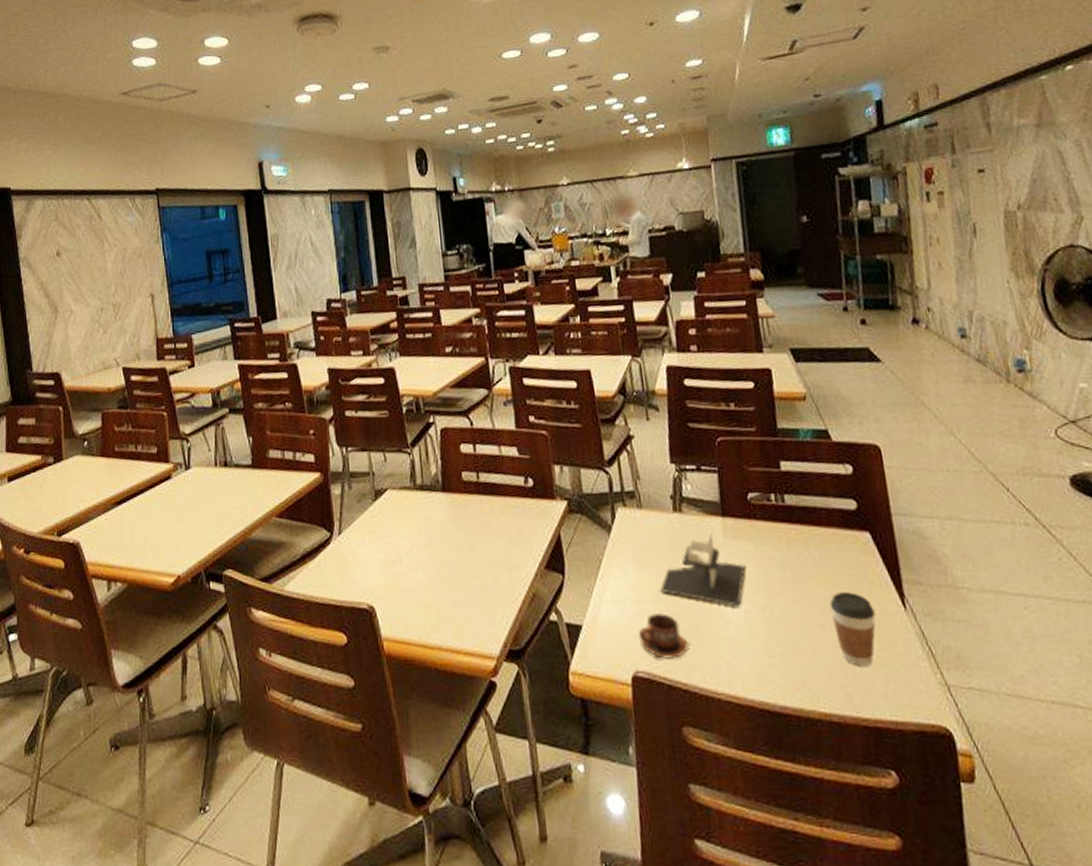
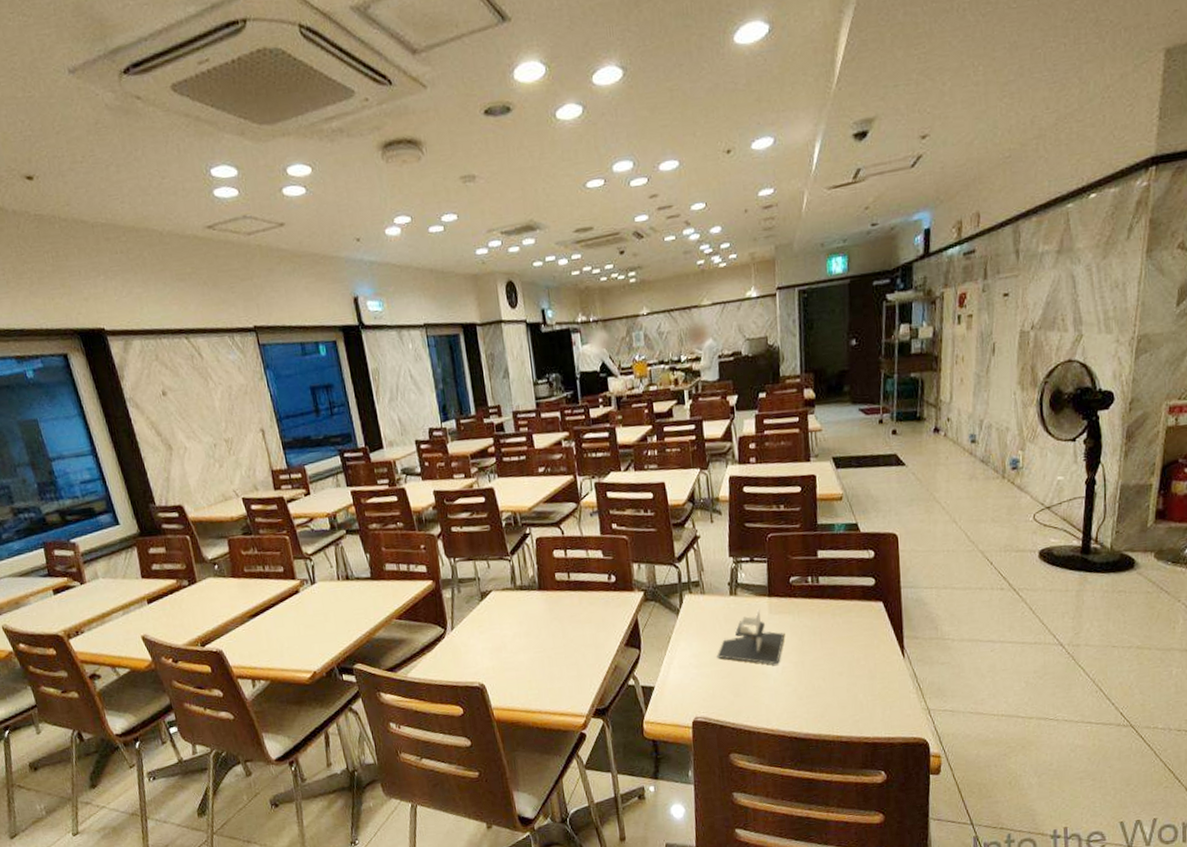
cup: present [639,613,689,659] -> none [699,673,737,707]
coffee cup: present [829,592,876,666] -> none [847,648,881,701]

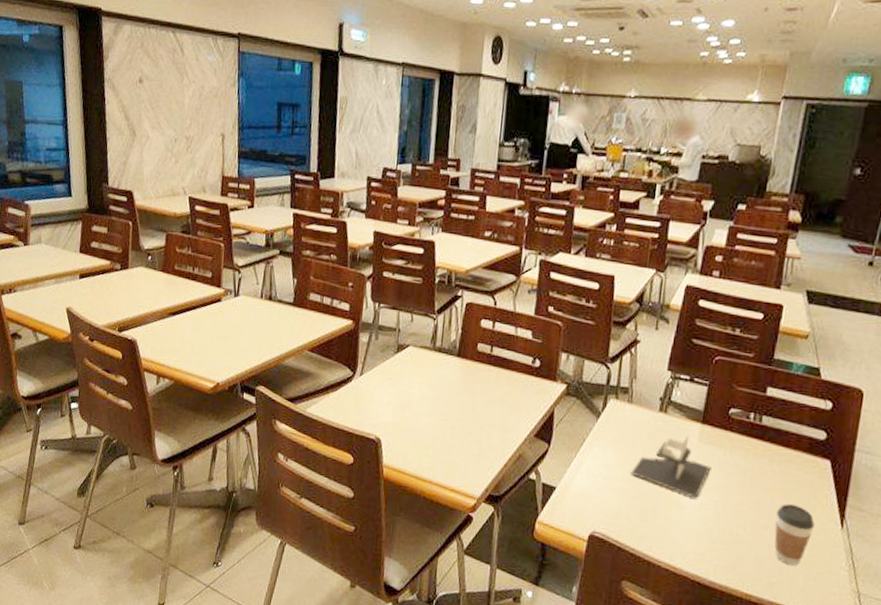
coffee cup: none [847,648,881,701] -> present [774,504,815,566]

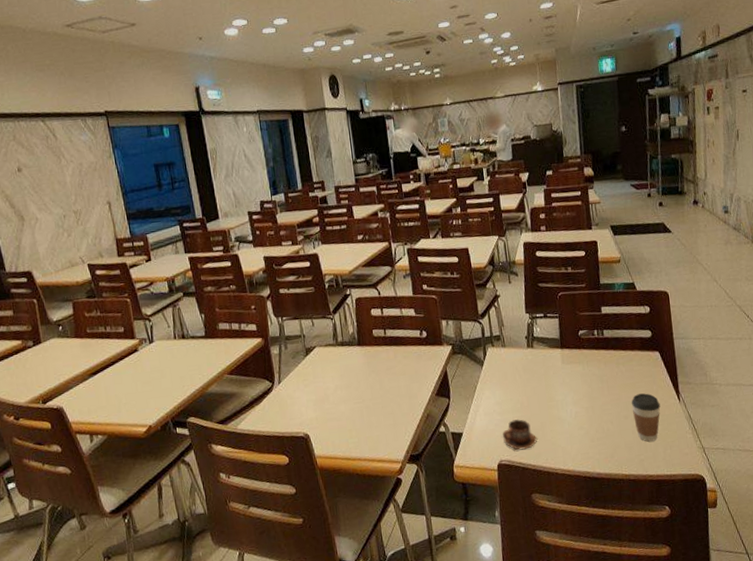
cup: none [603,489,644,528] -> present [503,419,537,451]
napkin holder: present [631,432,711,499] -> none [517,358,577,410]

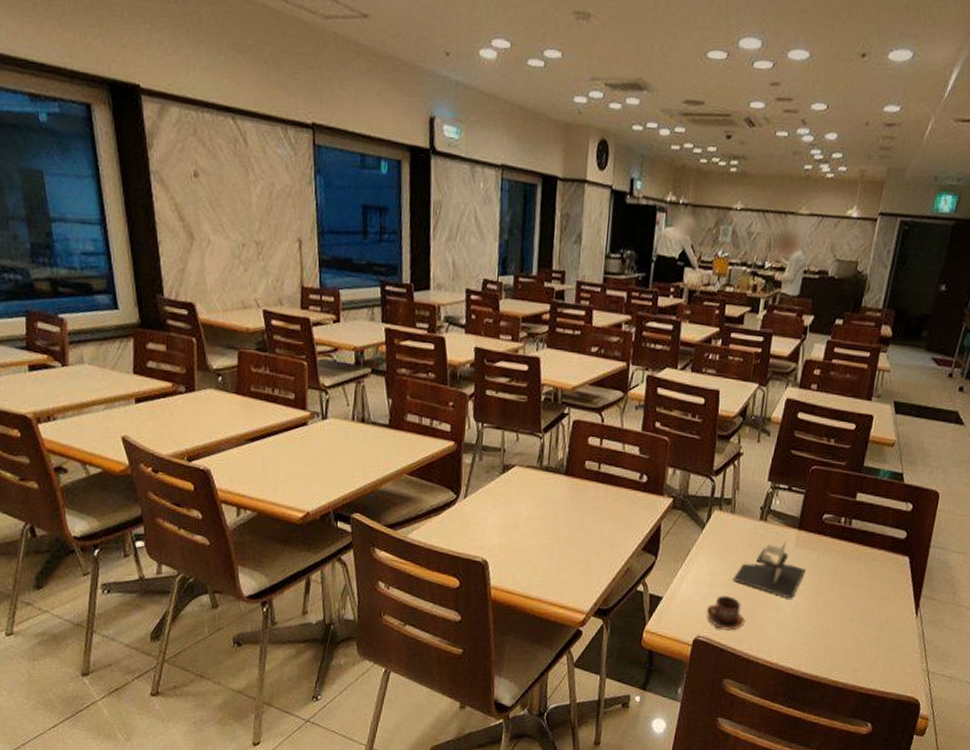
napkin holder: none [517,358,577,410] -> present [733,538,806,599]
coffee cup: present [631,393,661,442] -> none [858,598,894,652]

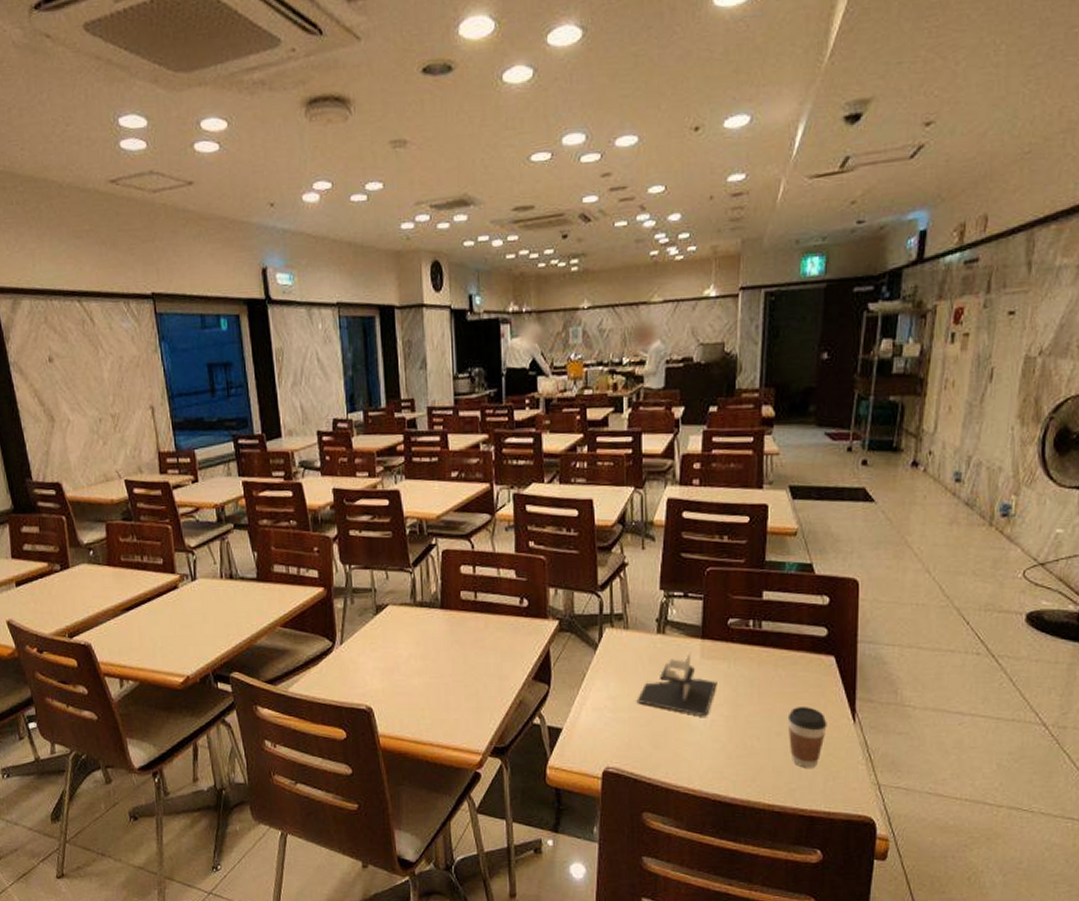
cup: present [706,595,745,630] -> none [613,720,656,758]
coffee cup: none [858,598,894,652] -> present [787,707,827,768]

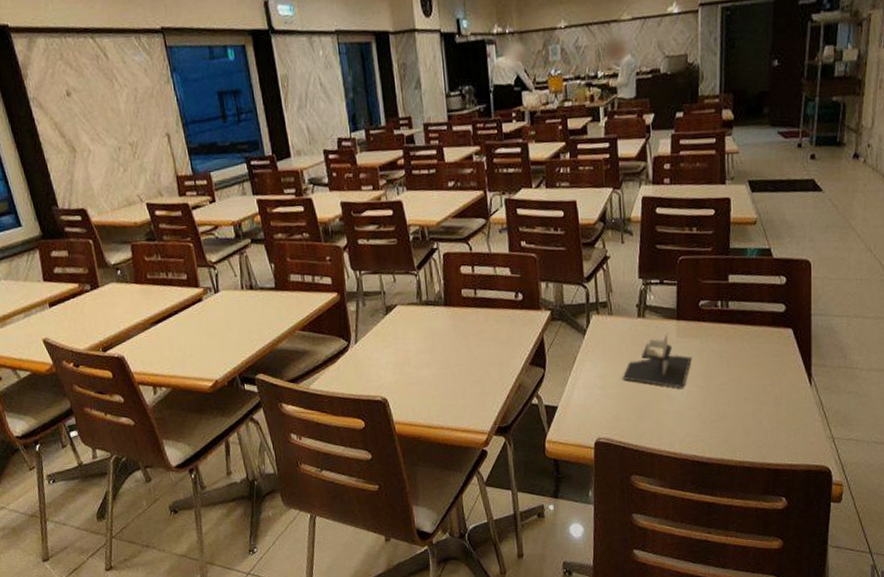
coffee cup: present [787,707,827,768] -> none [753,374,788,428]

